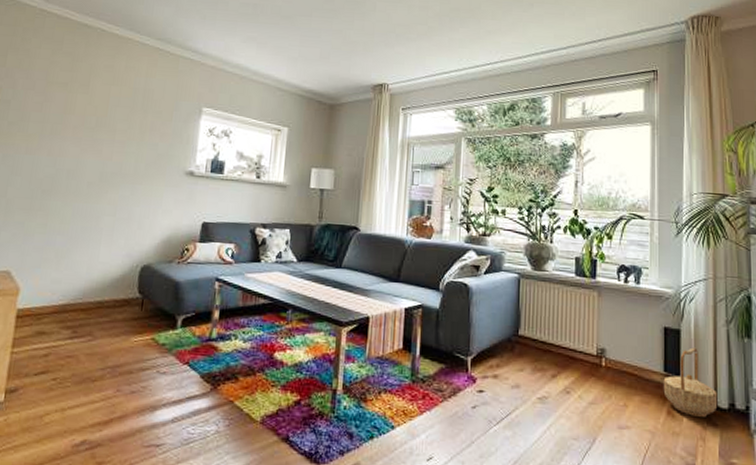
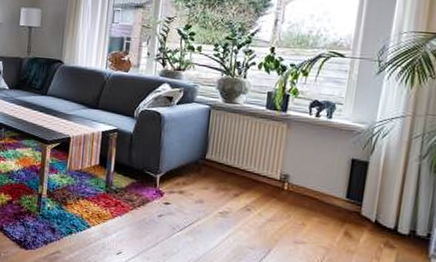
basket: present [663,347,718,418] -> none [343,178,399,241]

